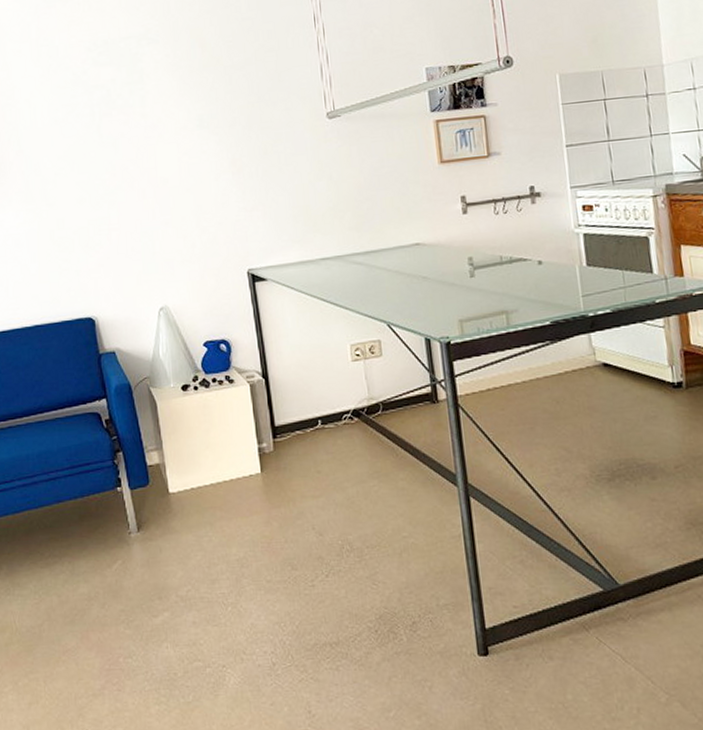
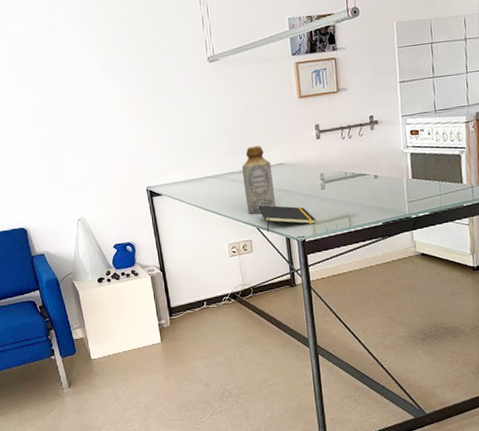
bottle: none [367,220,412,307] -> present [241,145,276,214]
notepad: none [388,295,464,329] -> present [257,205,316,231]

